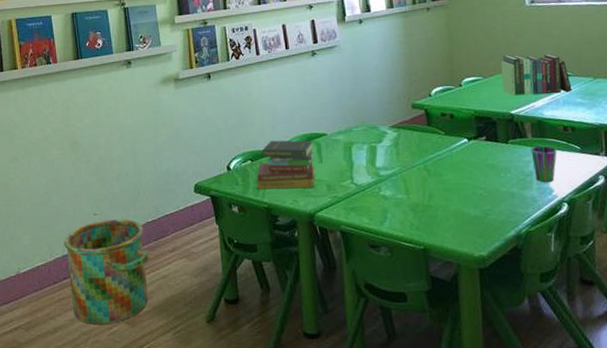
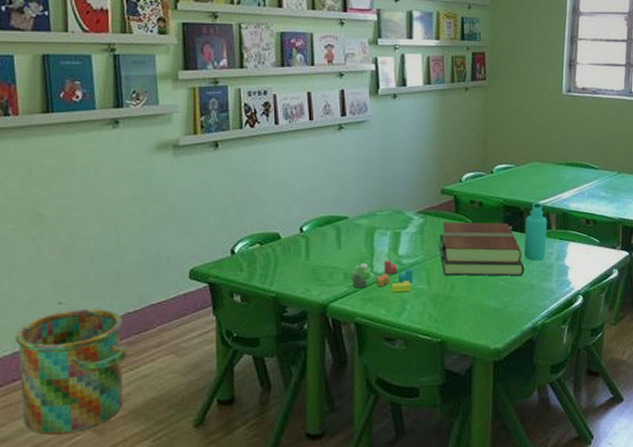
books: present [257,140,316,190] -> none [265,222,333,277]
toy blocks: none [333,172,392,203] -> present [350,260,413,293]
books: none [413,133,503,186] -> present [439,222,525,277]
water bottle: none [499,111,524,170] -> present [524,202,548,261]
books: present [500,54,572,96] -> none [532,144,597,186]
cup: present [530,145,557,182] -> none [554,238,578,274]

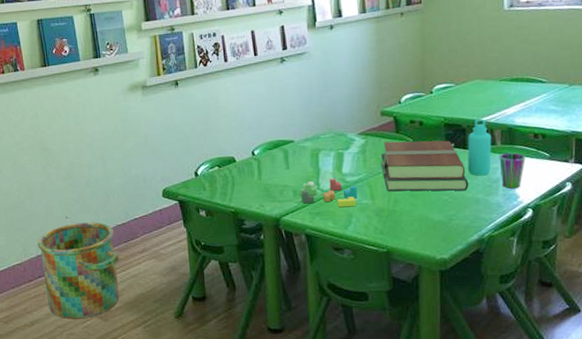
cup: none [554,238,578,274] -> present [499,152,525,188]

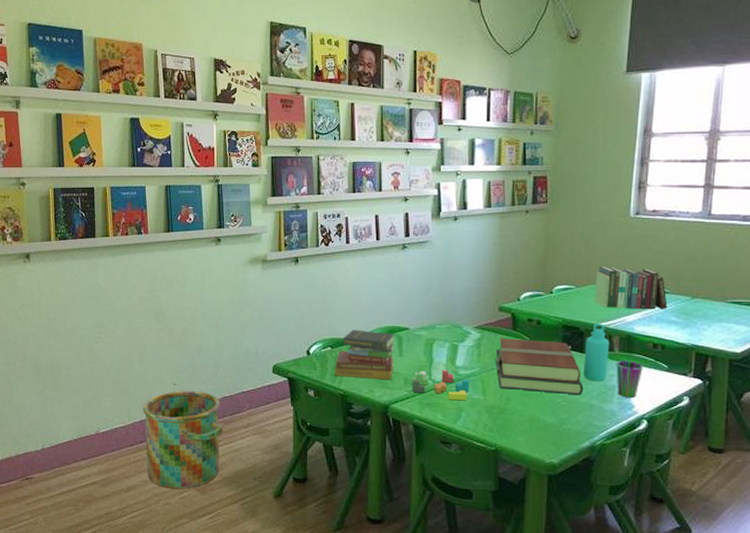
books: none [224,147,282,195] -> present [335,330,395,380]
books: none [473,60,546,103] -> present [594,266,667,309]

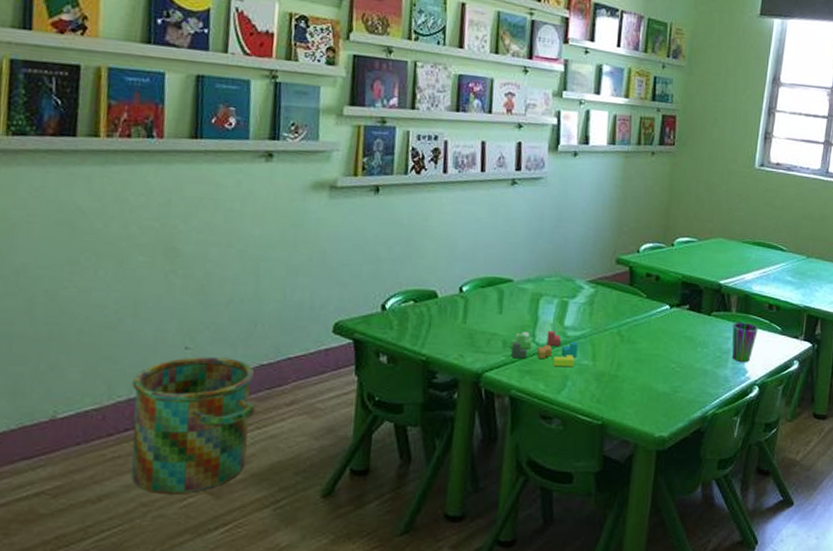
books: present [335,330,395,380] -> none [416,280,496,342]
books: present [495,338,584,395] -> none [608,294,699,360]
water bottle: present [584,323,610,382] -> none [700,281,728,345]
books: present [594,266,667,309] -> none [715,219,785,268]

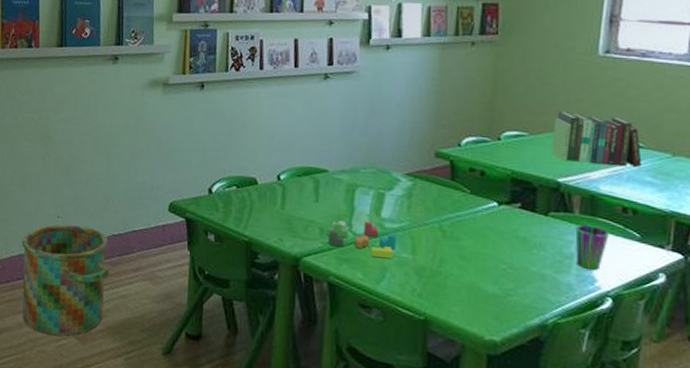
books: none [715,219,785,268] -> present [551,111,642,167]

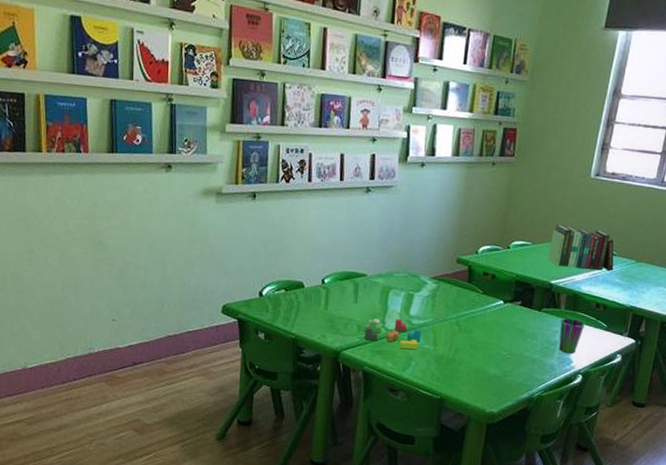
bucket: present [21,224,109,336] -> none [77,327,165,429]

